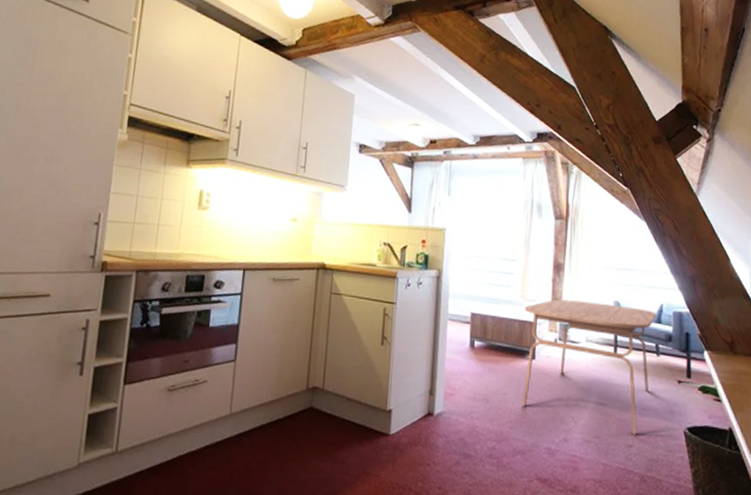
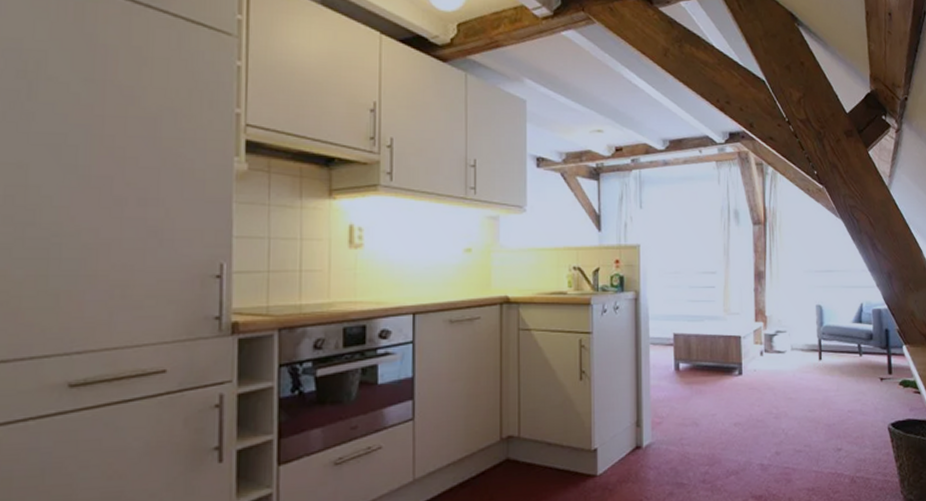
dining table: present [522,299,656,436] -> none [728,308,857,439]

